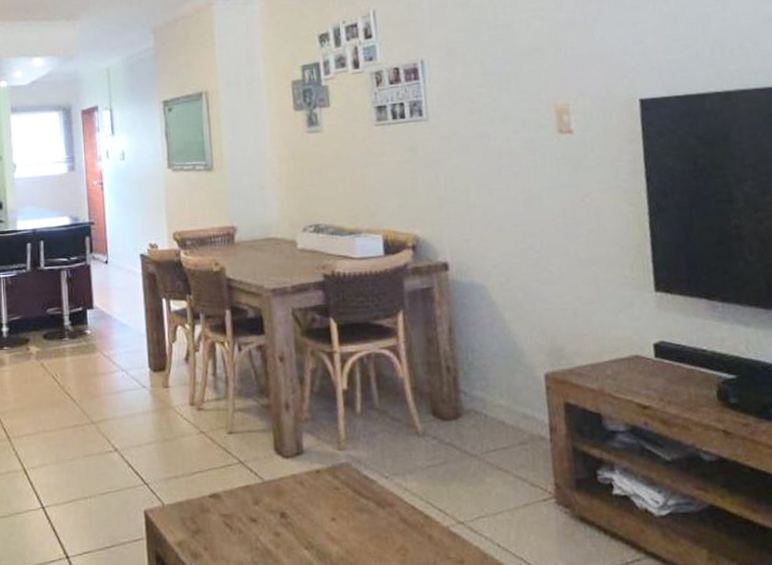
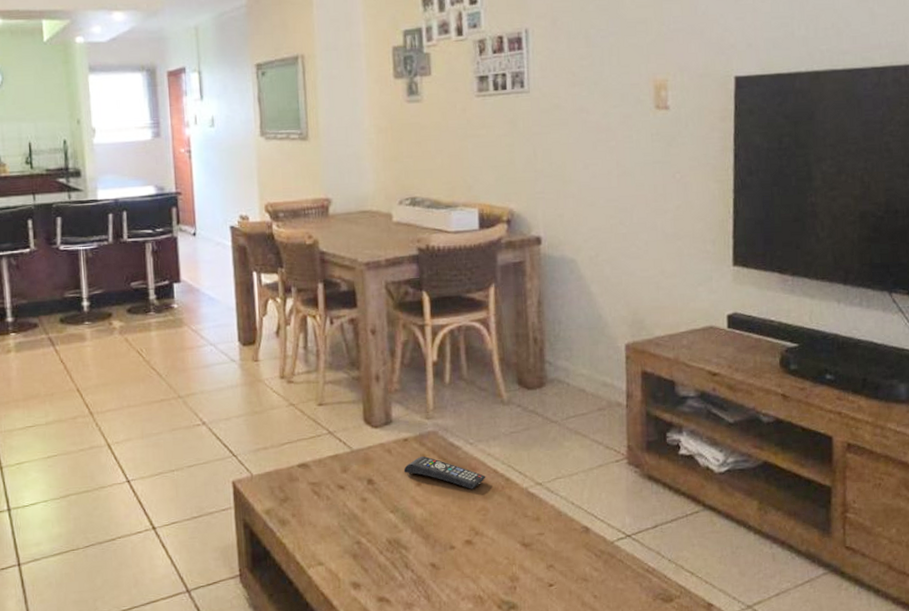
remote control: none [317,489,404,526] -> present [403,455,486,489]

